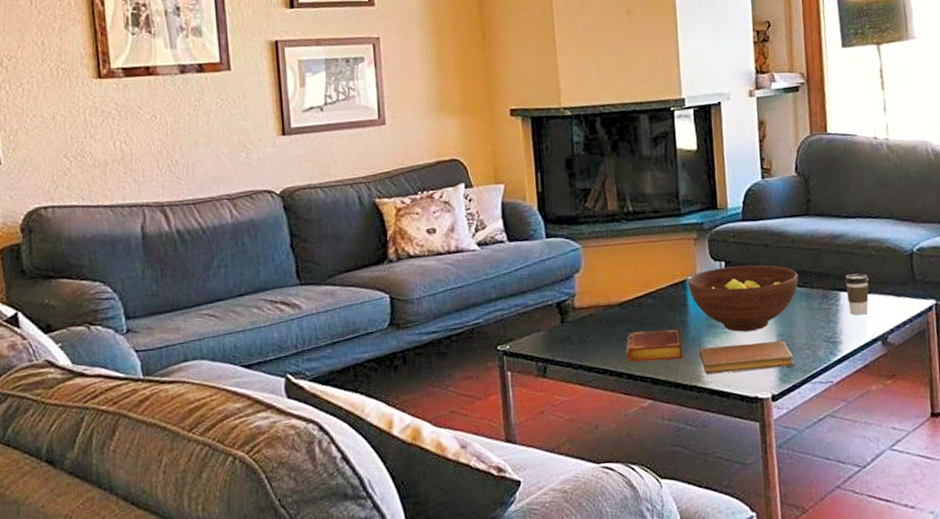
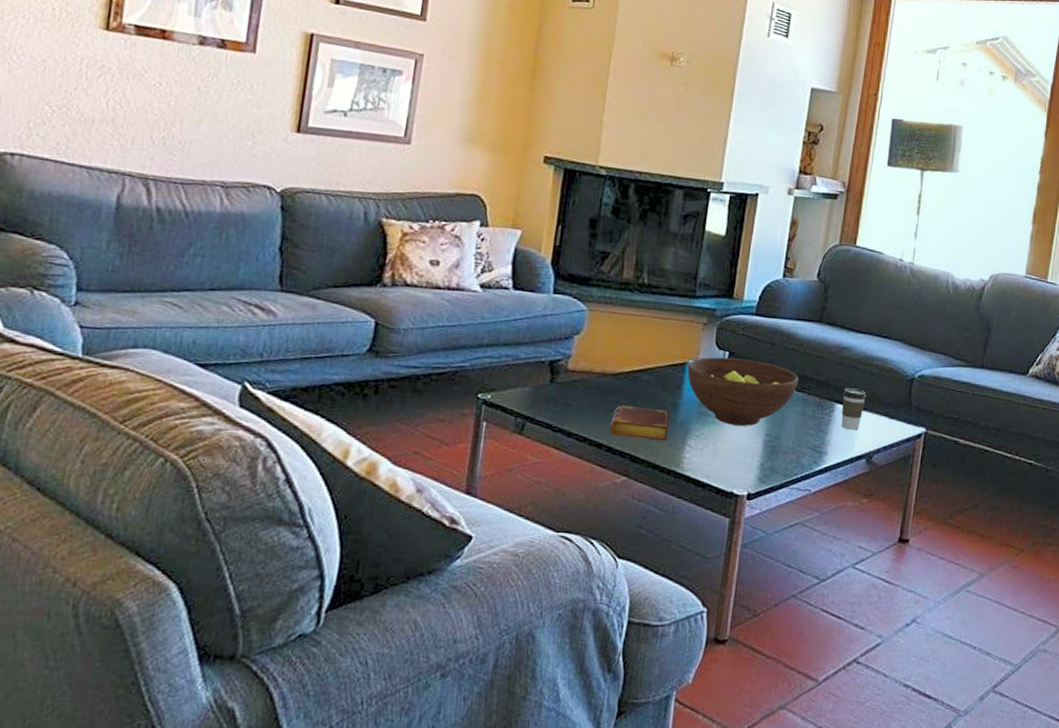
notebook: present [700,340,794,375] -> none [684,434,777,468]

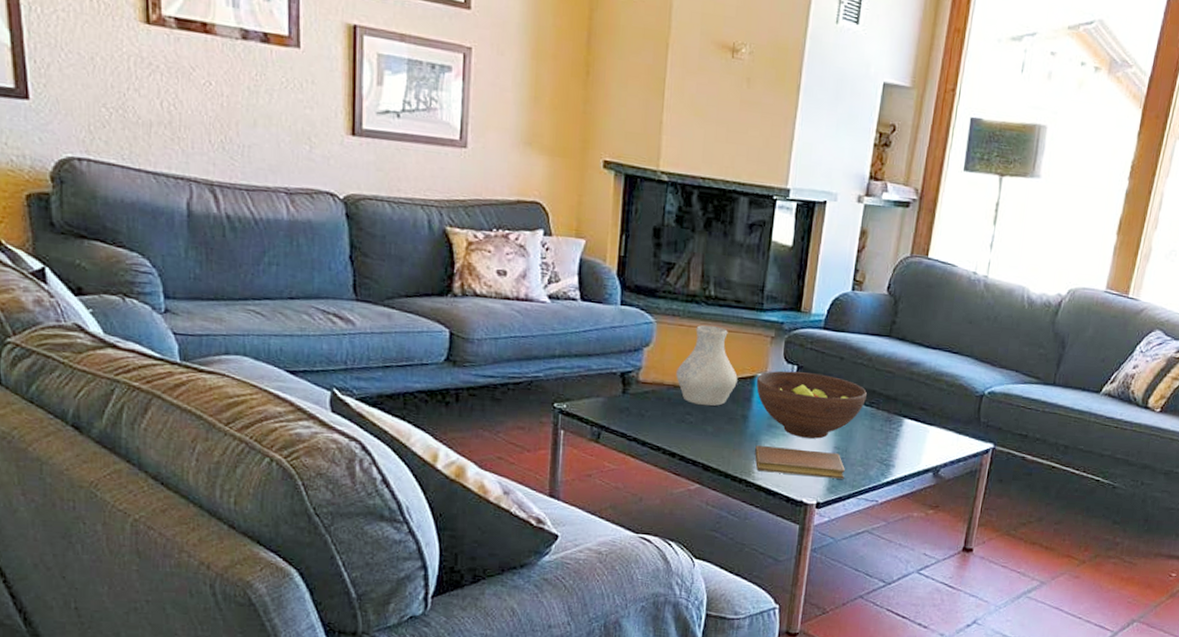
vase: none [606,312,669,395] -> present [676,325,738,407]
book: present [609,404,670,441] -> none [682,415,740,452]
notebook: none [684,434,777,468] -> present [754,446,845,479]
coffee cup: present [841,388,867,430] -> none [908,403,935,445]

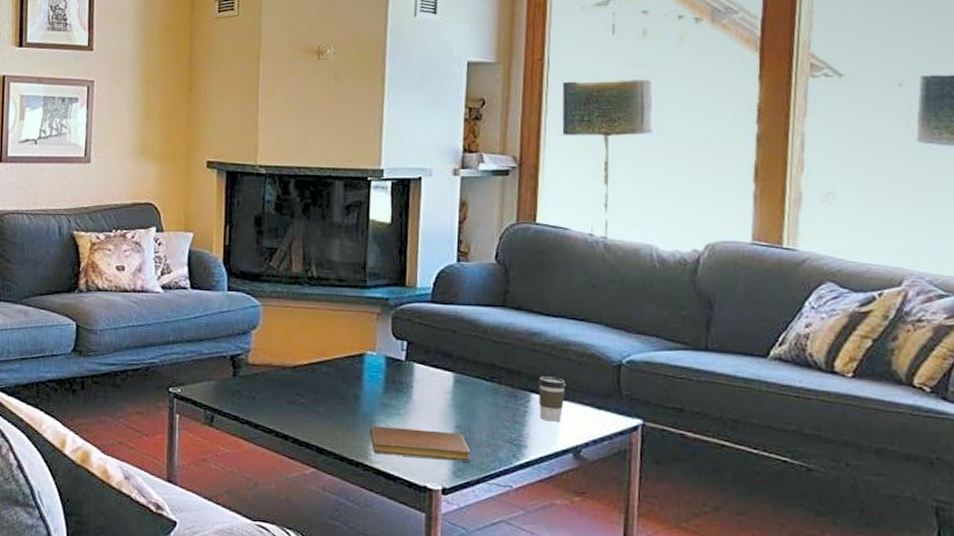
vase: present [676,325,738,407] -> none [284,305,346,387]
fruit bowl: present [756,370,867,439] -> none [365,347,485,418]
coffee cup: none [908,403,935,445] -> present [537,376,567,422]

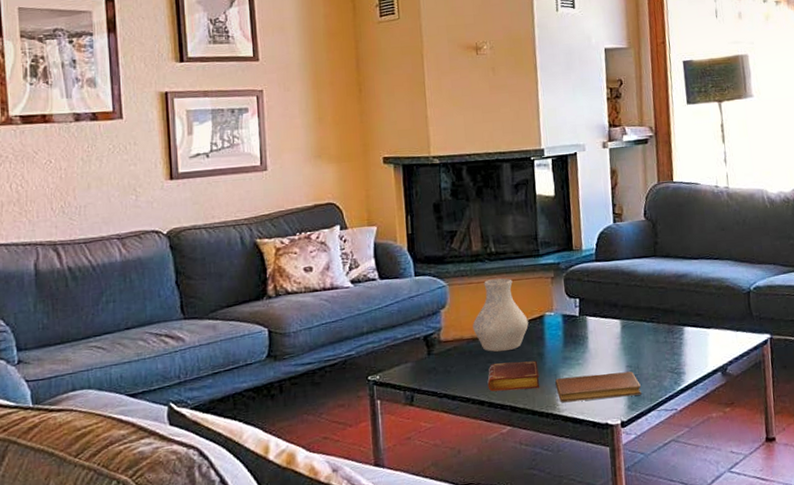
vase: none [284,305,346,387] -> present [473,278,529,352]
book: none [294,396,352,433] -> present [487,360,540,392]
coffee cup: present [537,376,567,422] -> none [688,309,711,349]

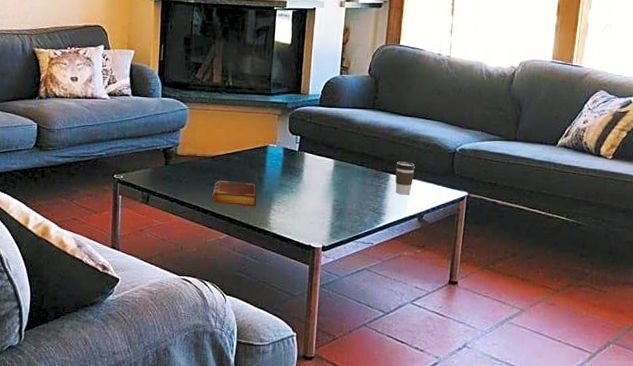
vase: present [473,278,529,352] -> none [205,108,253,172]
notebook: present [555,371,642,403] -> none [270,201,344,226]
coffee cup: none [688,309,711,349] -> present [395,161,416,195]

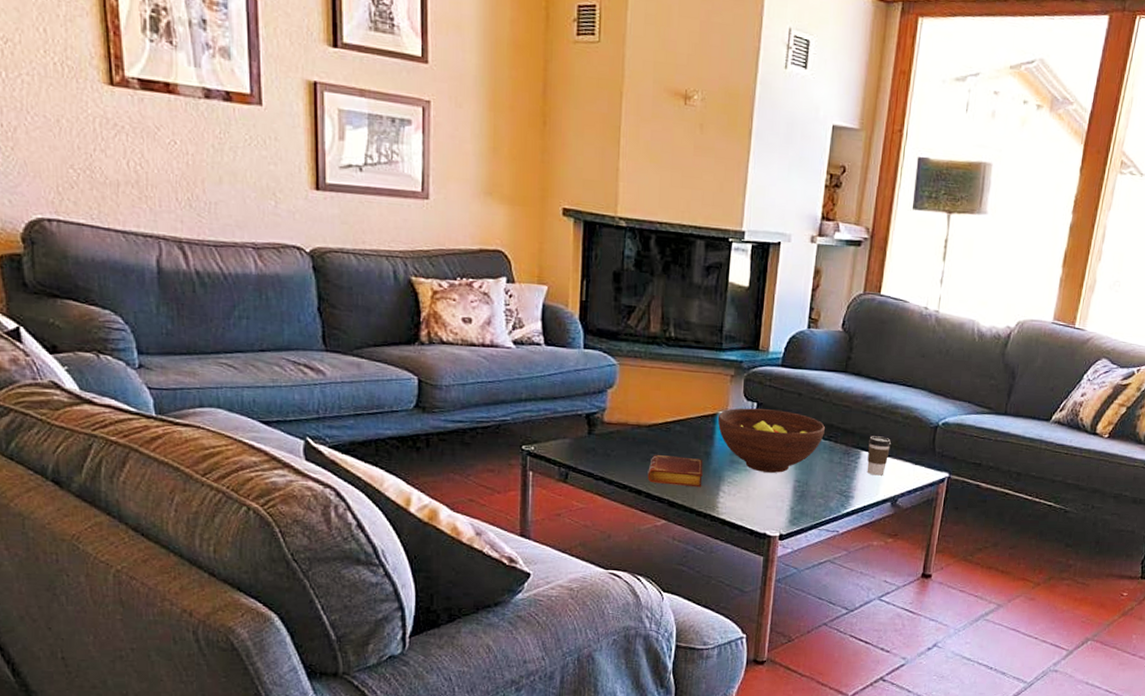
fruit bowl: none [268,141,358,194] -> present [717,408,825,473]

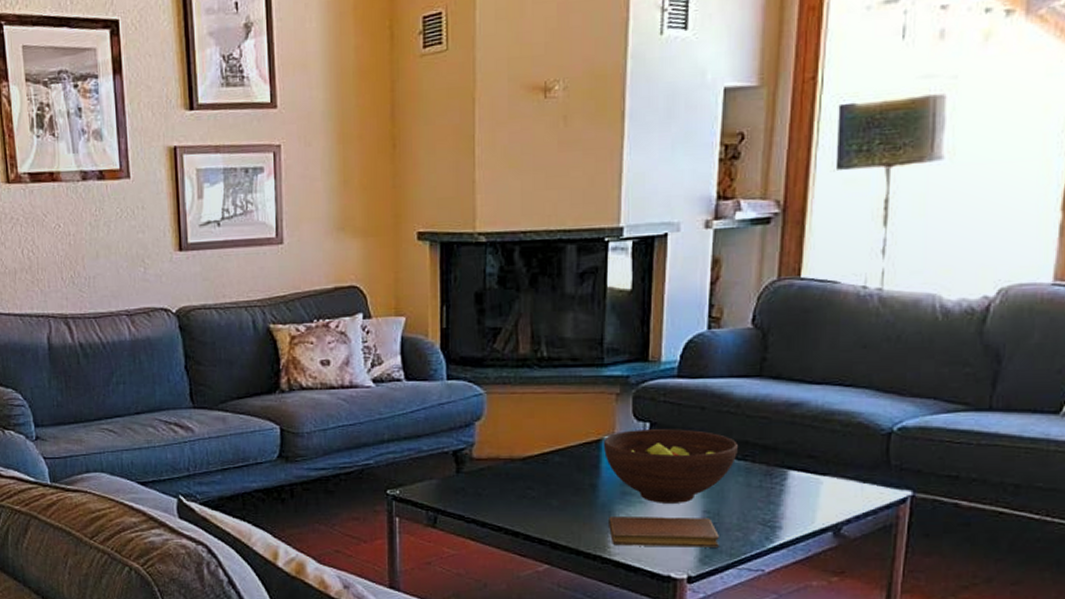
book: present [647,454,703,488] -> none [525,490,589,526]
notebook: none [718,481,806,511] -> present [609,517,719,547]
coffee cup: present [866,436,892,476] -> none [796,451,829,499]

